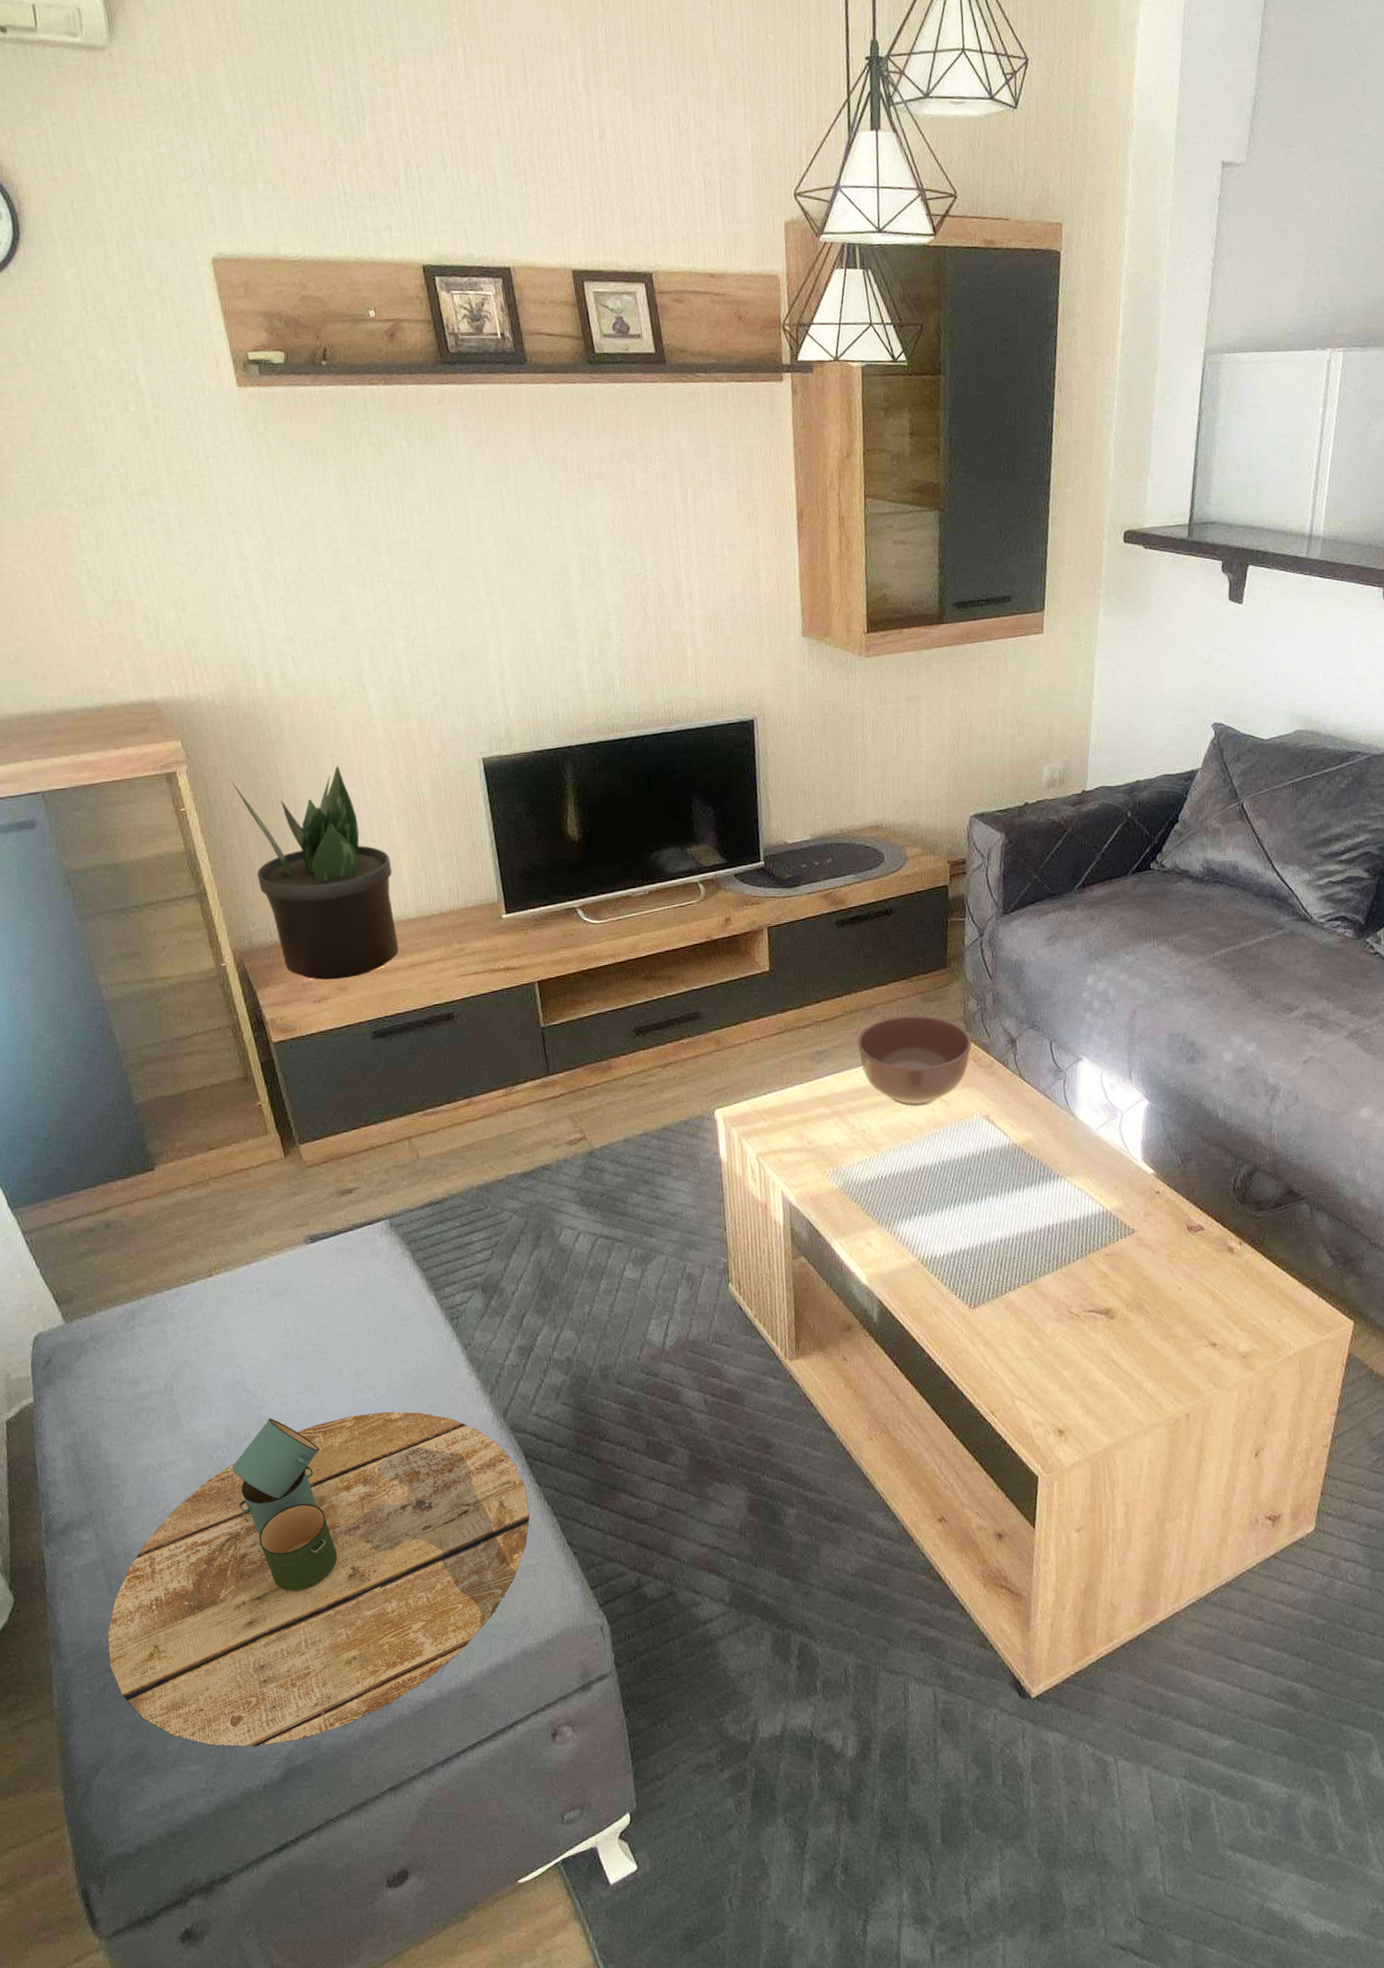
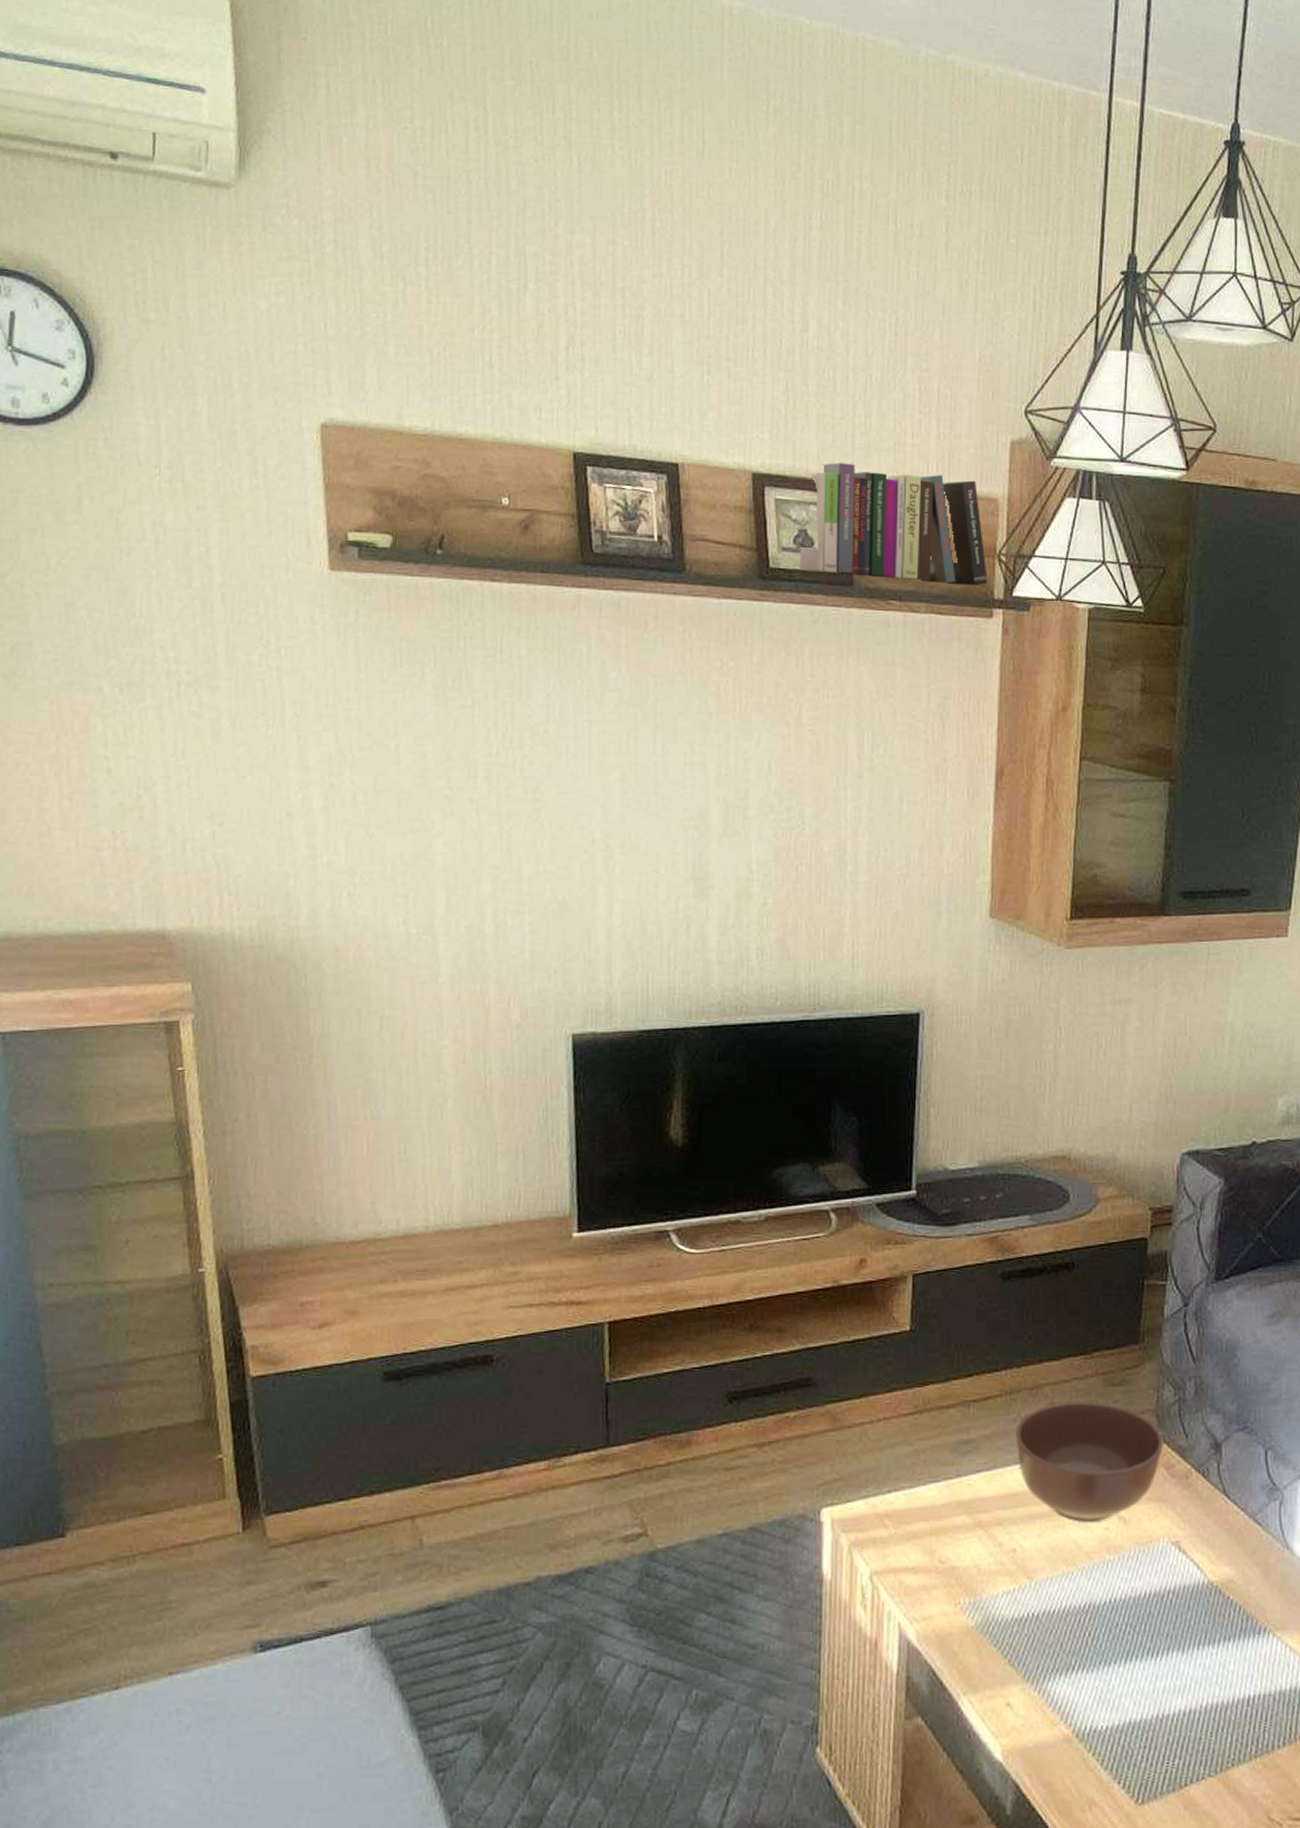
planter: present [231,765,399,980] -> none [248,1029,439,1300]
books: none [618,254,776,355] -> present [800,463,988,586]

